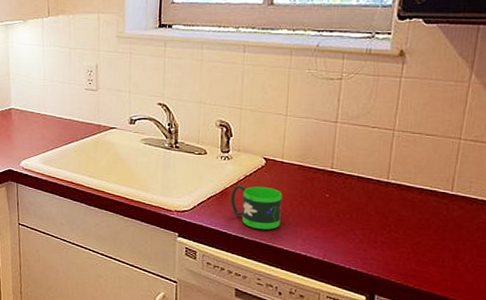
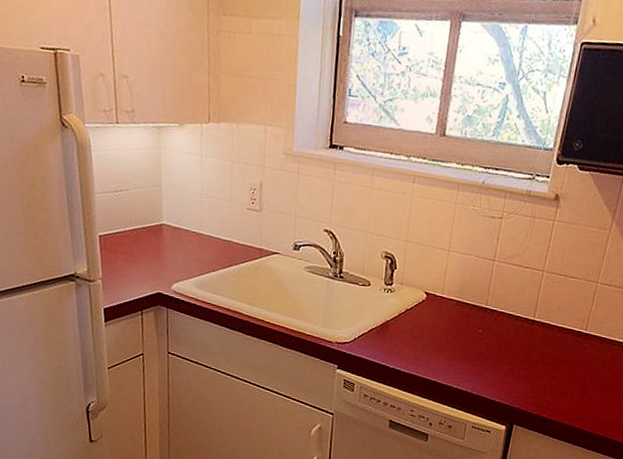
mug: present [231,184,282,230] -> none [390,317,440,363]

